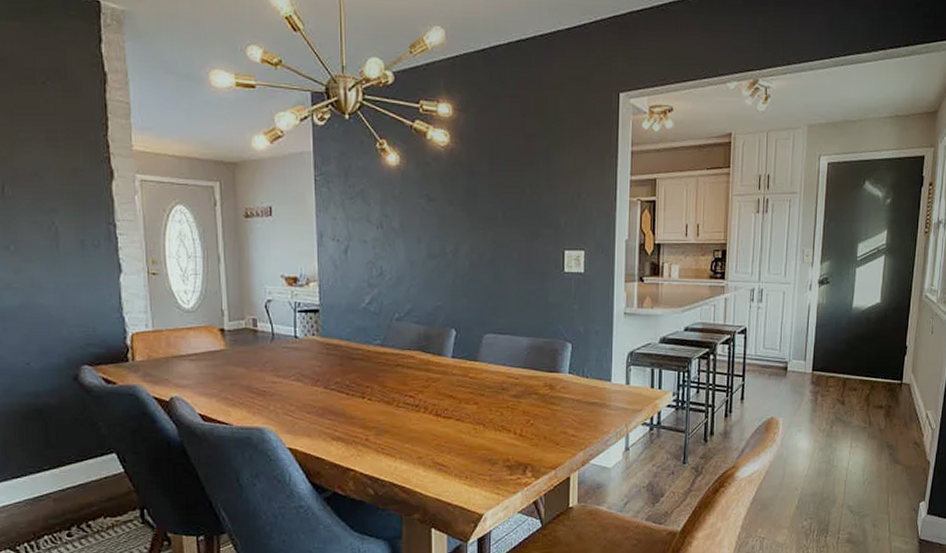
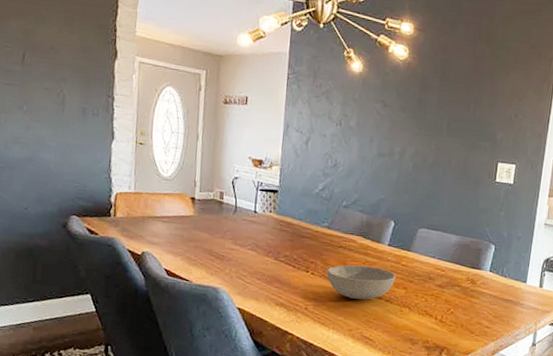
bowl: none [386,384,464,422] -> present [326,265,396,300]

